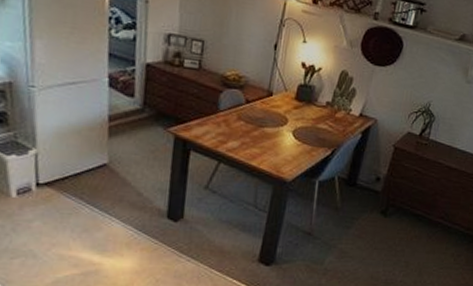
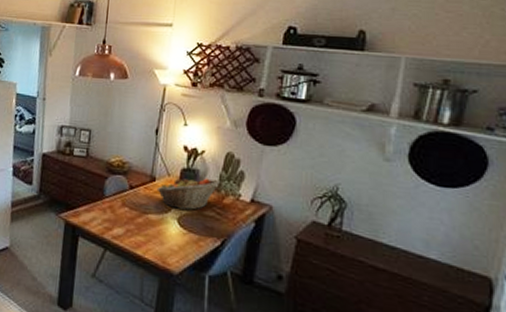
fruit basket: none [273,93,333,124] -> present [156,178,219,210]

